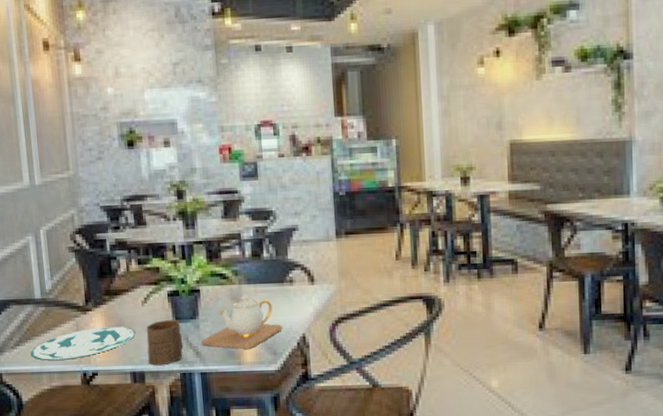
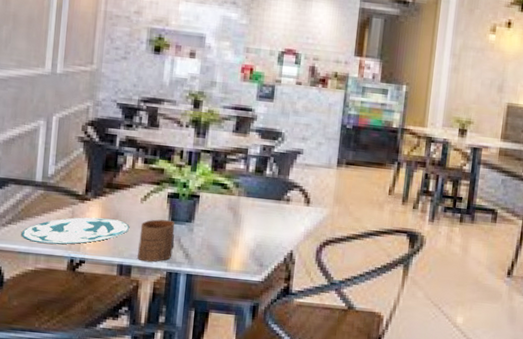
teapot: present [202,294,282,349] -> none [193,206,272,258]

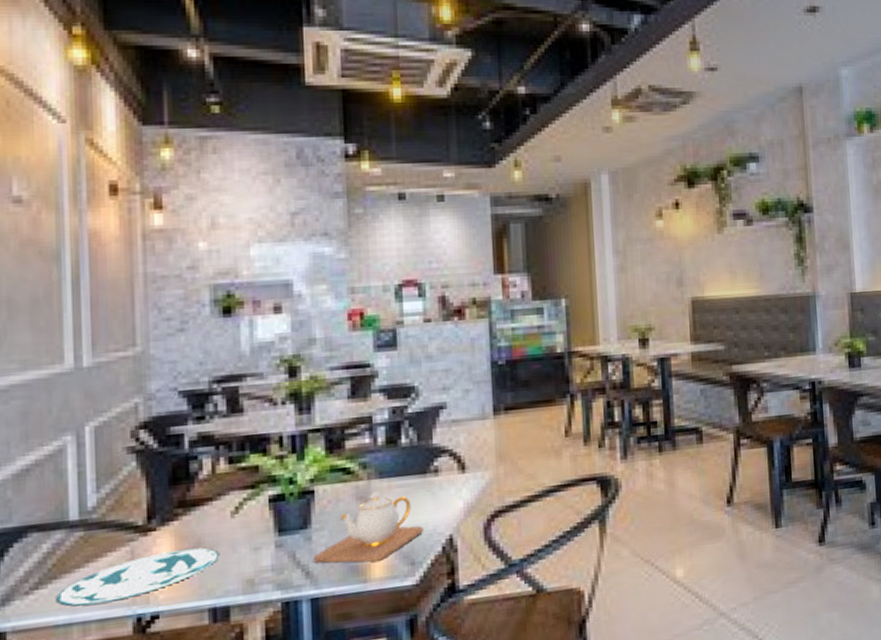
cup: present [137,219,175,262] -> none [235,532,288,597]
teapot: none [193,206,272,258] -> present [314,491,423,564]

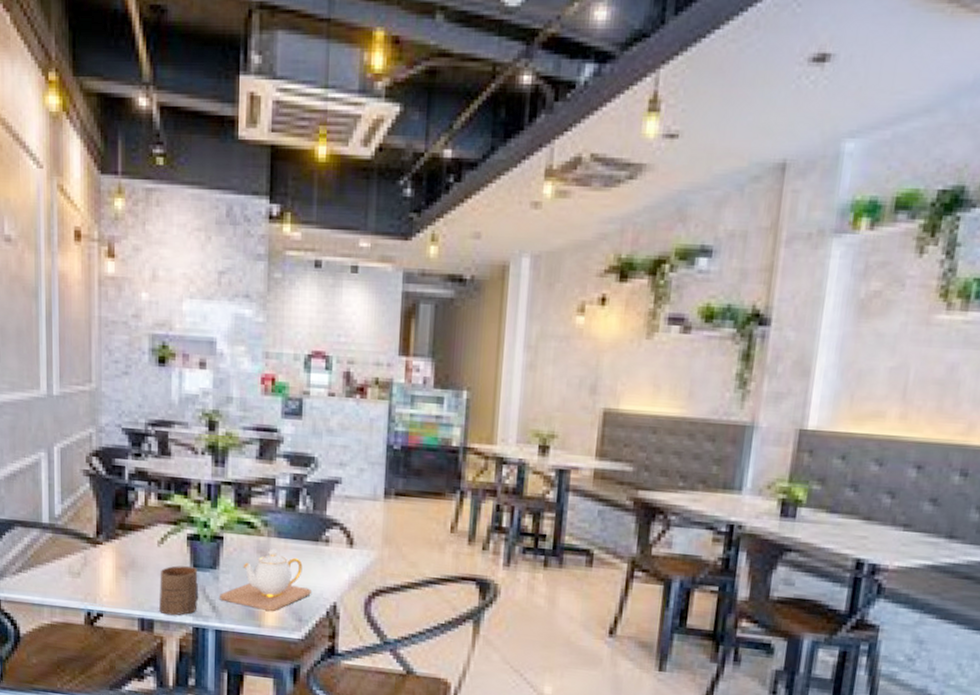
plate: present [56,547,220,607] -> none [33,563,148,595]
cup: none [235,532,288,597] -> present [159,565,199,616]

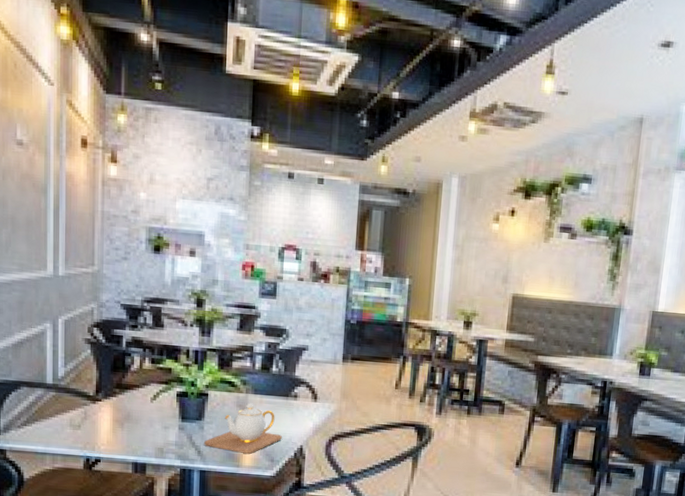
cup: present [159,565,199,616] -> none [151,418,187,460]

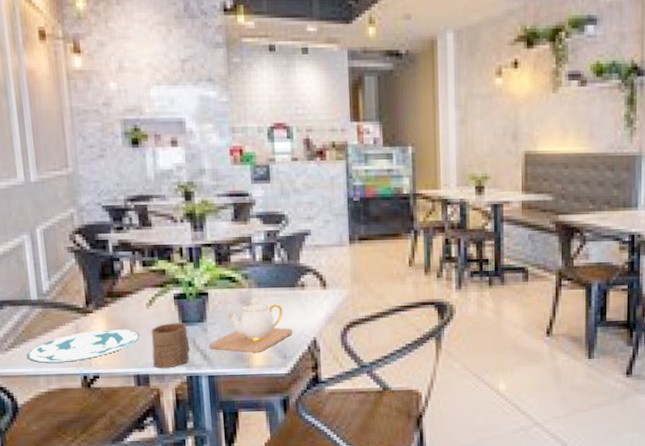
plate: none [37,417,142,444] -> present [26,329,140,363]
cup: none [151,418,187,460] -> present [151,323,190,369]

